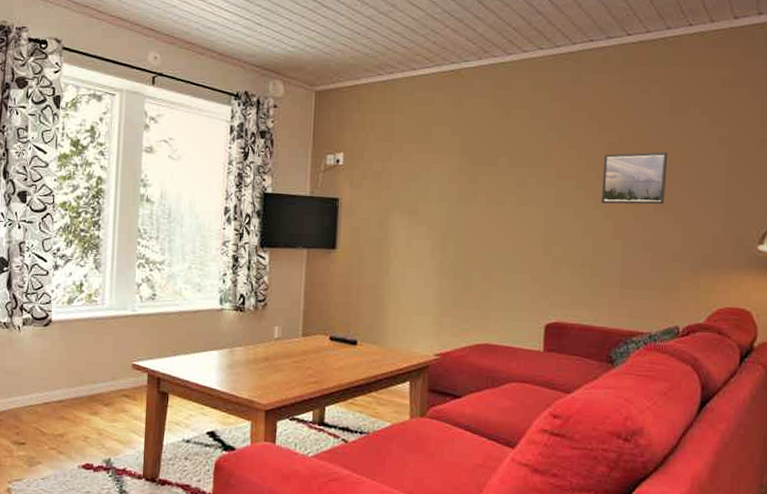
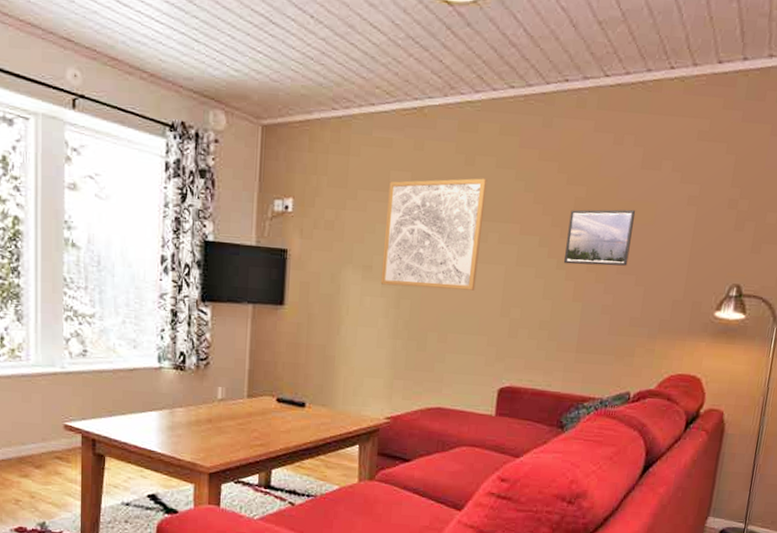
wall art: none [426,129,523,231] -> present [380,178,488,291]

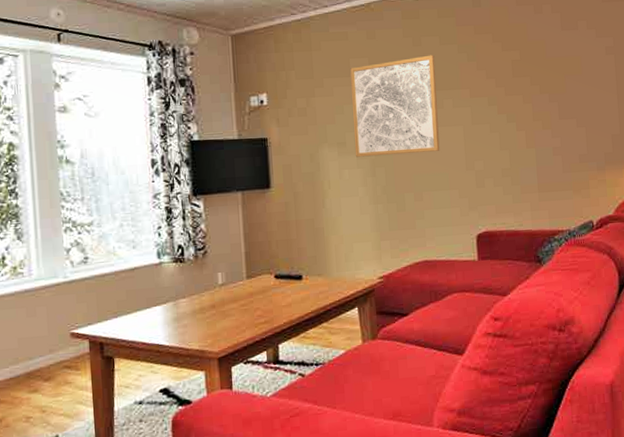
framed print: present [563,209,636,266] -> none [510,64,567,117]

